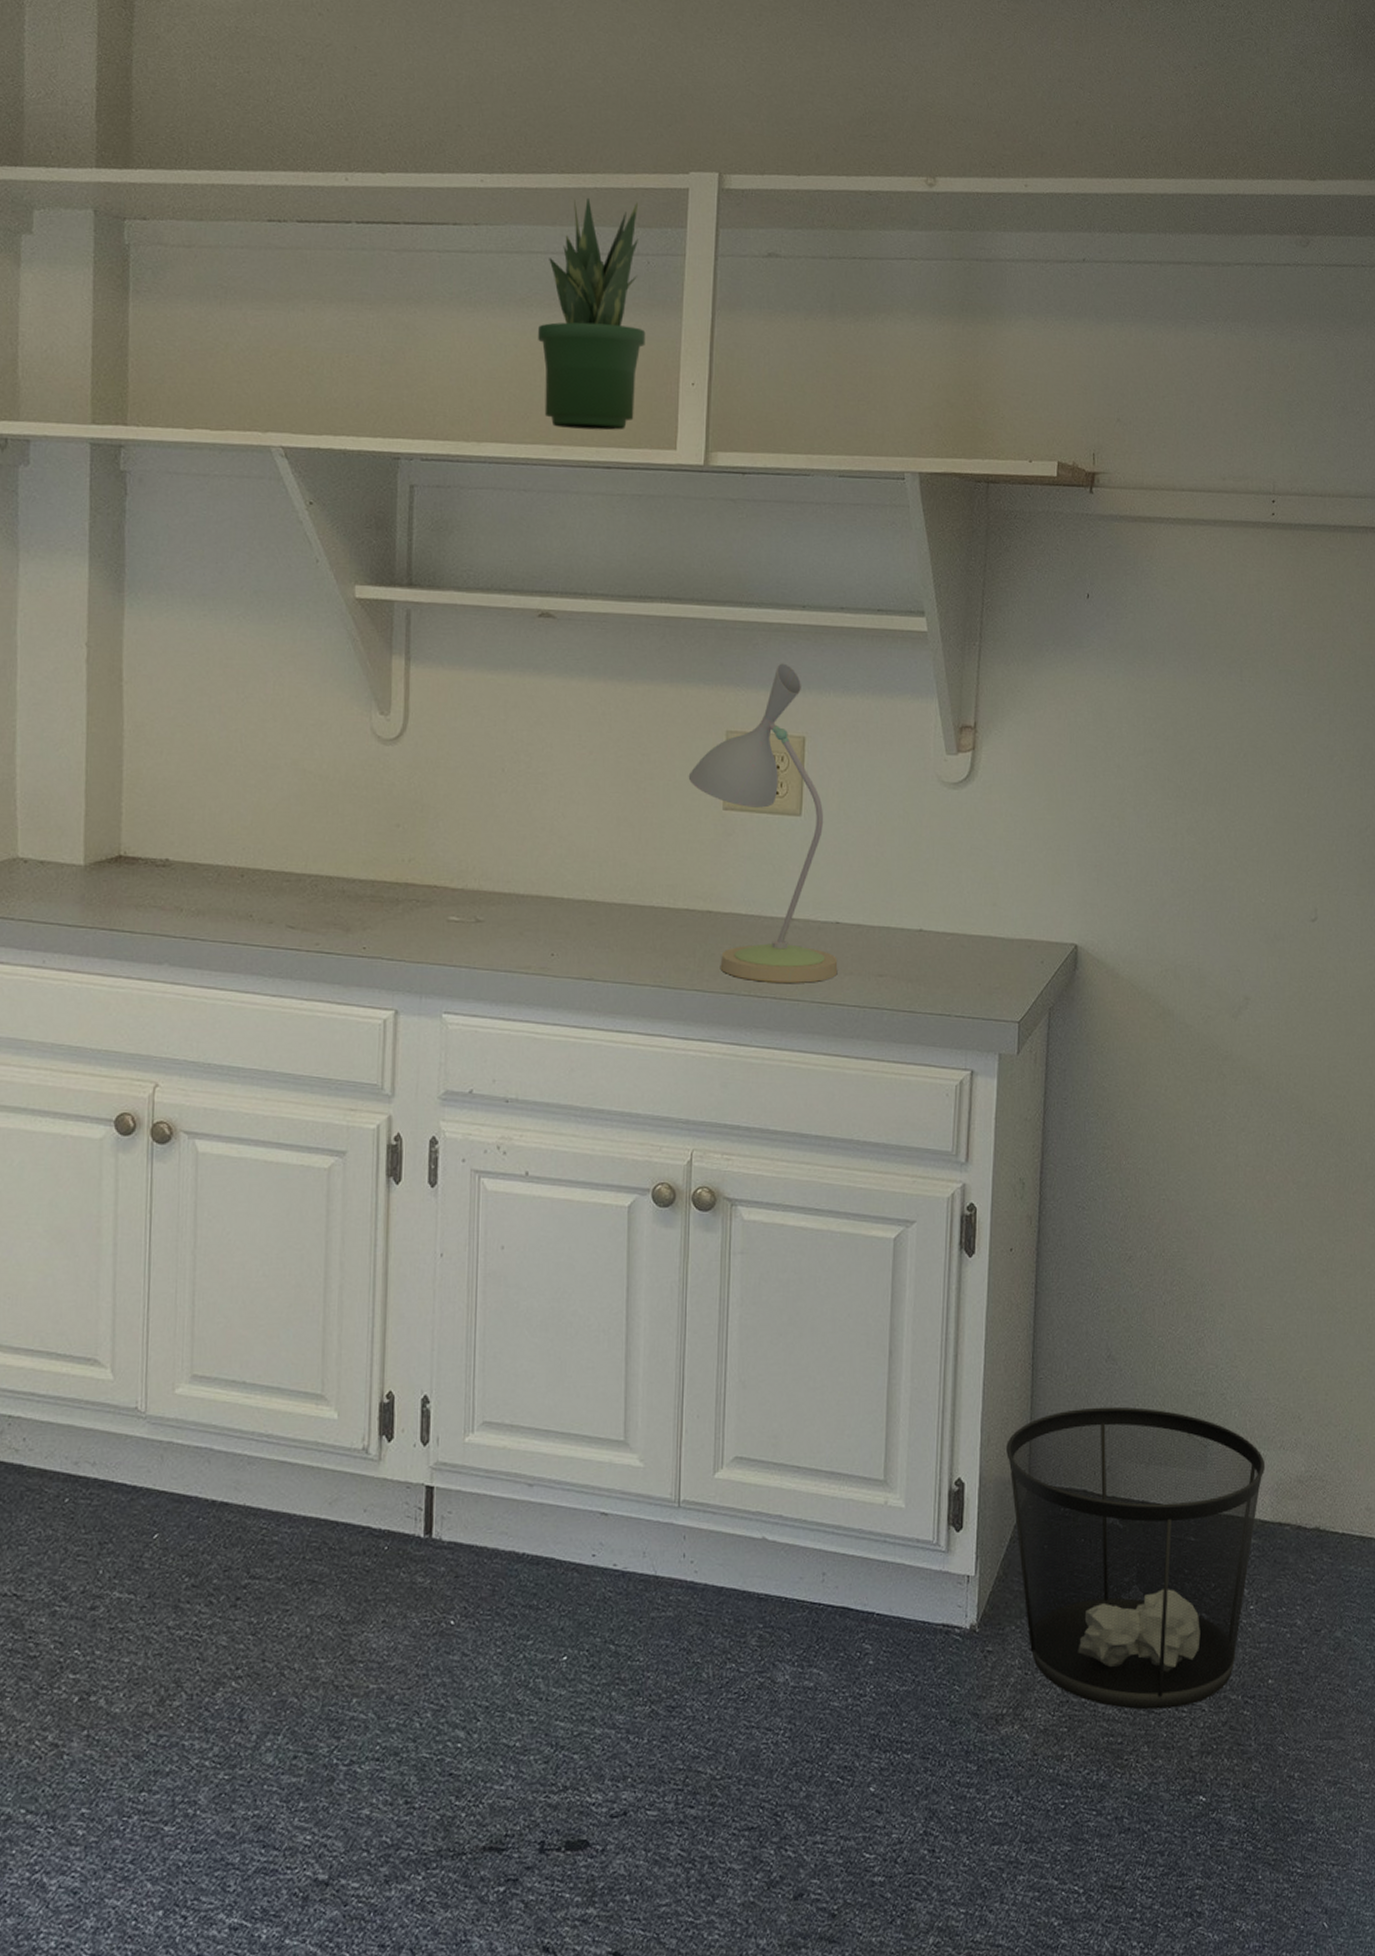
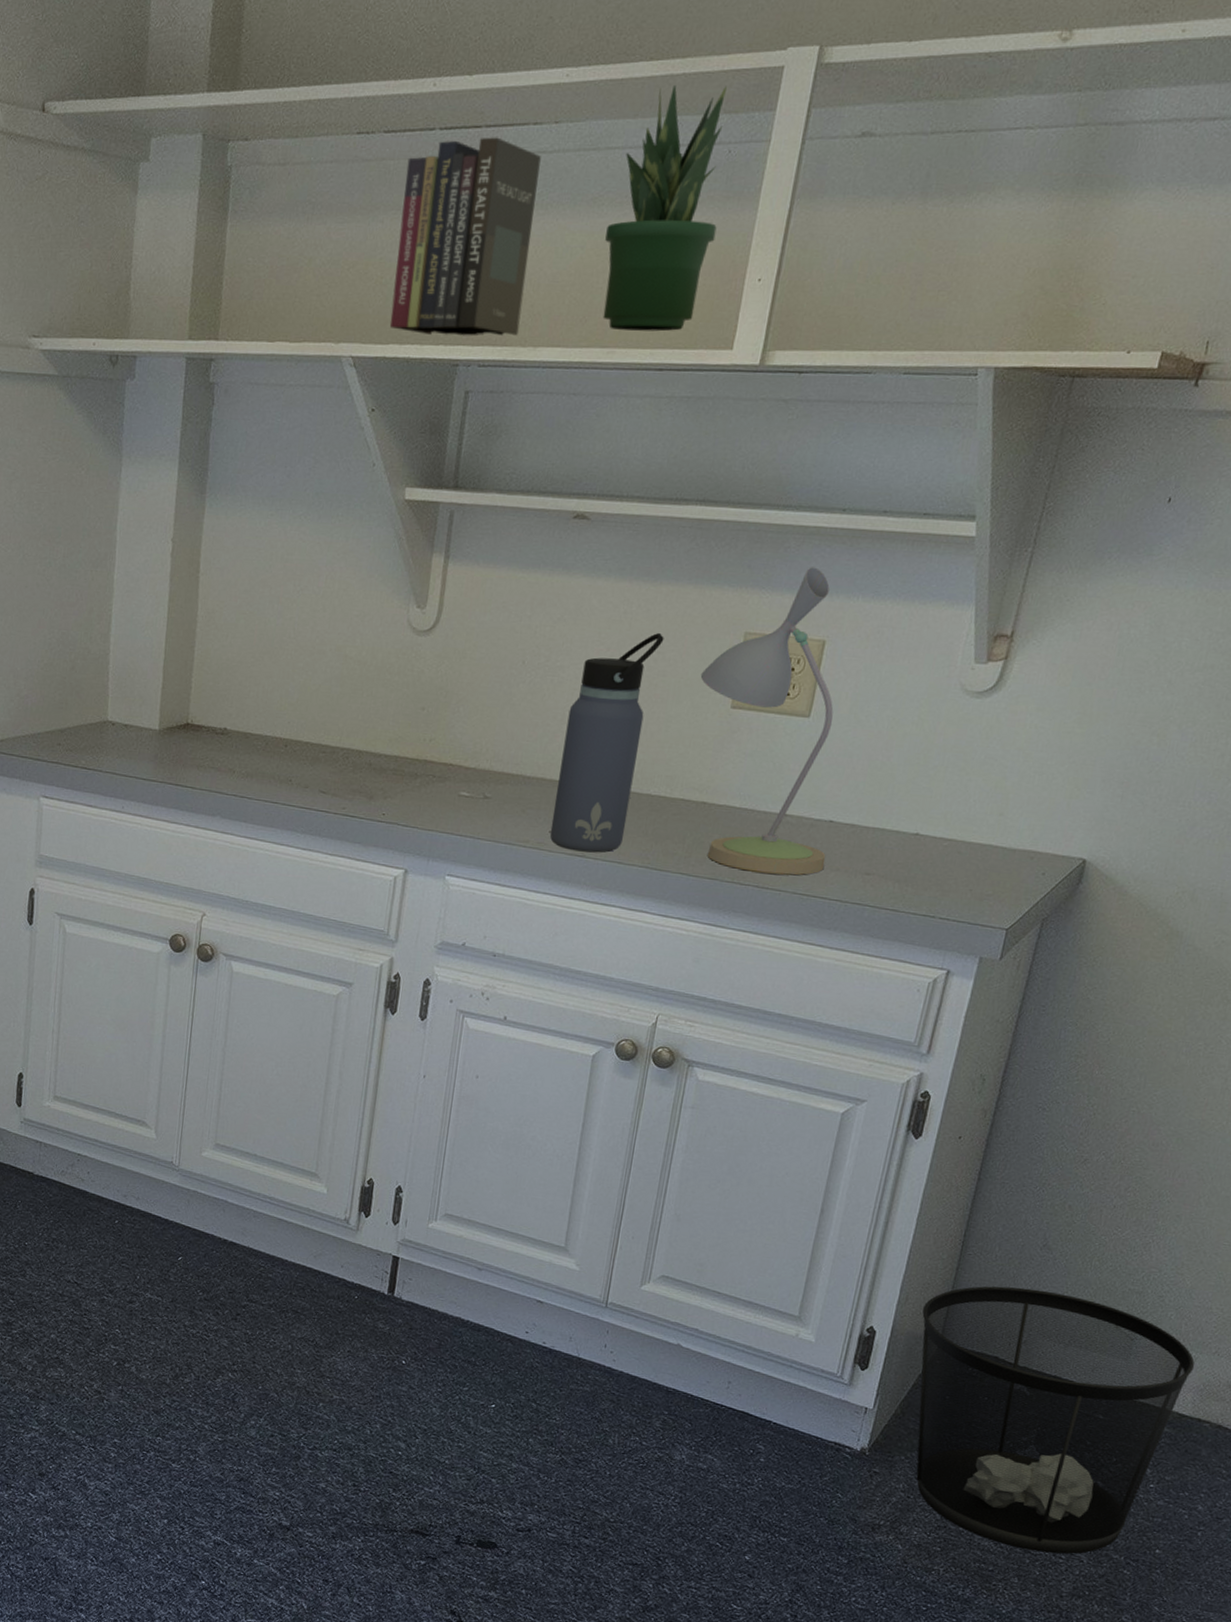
books: none [321,233,464,431] -> present [389,137,541,336]
water bottle: none [552,733,647,975] -> present [549,632,664,853]

